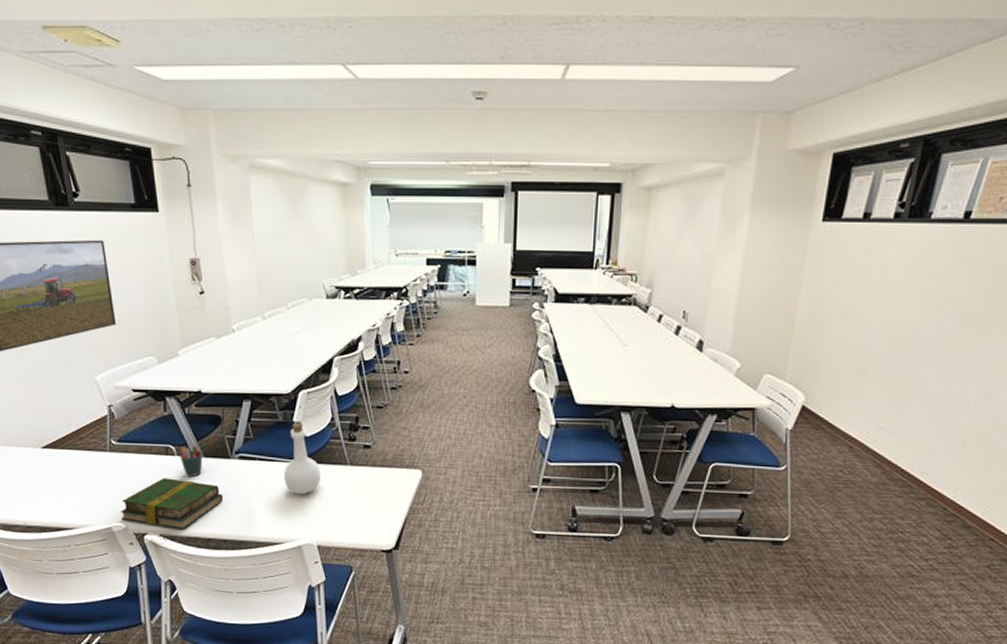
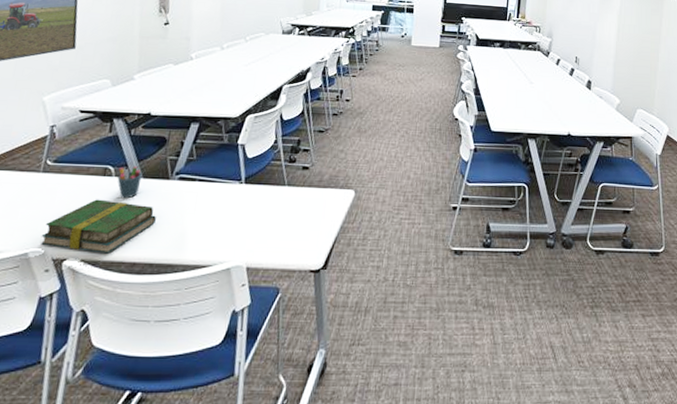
bottle: present [284,422,322,495] -> none [221,144,259,215]

